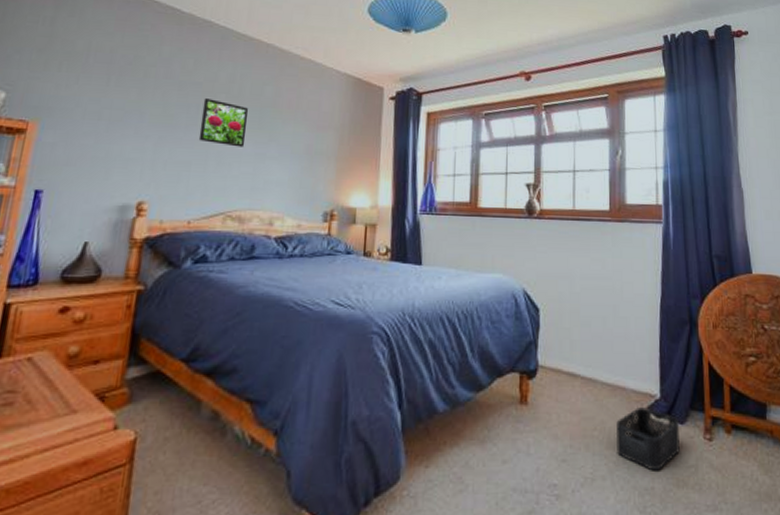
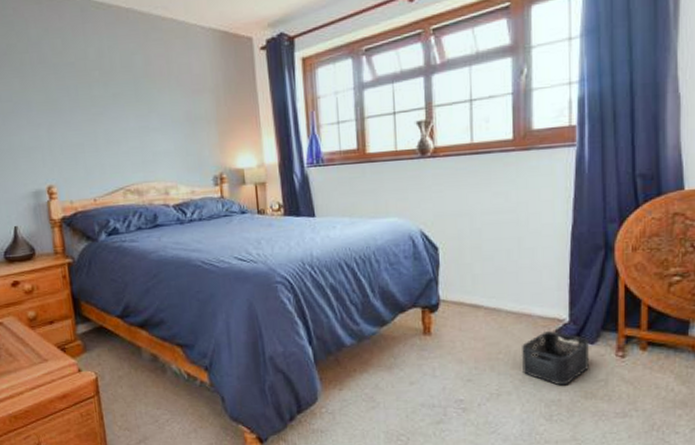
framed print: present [198,98,249,147] -> none [79,77,128,123]

